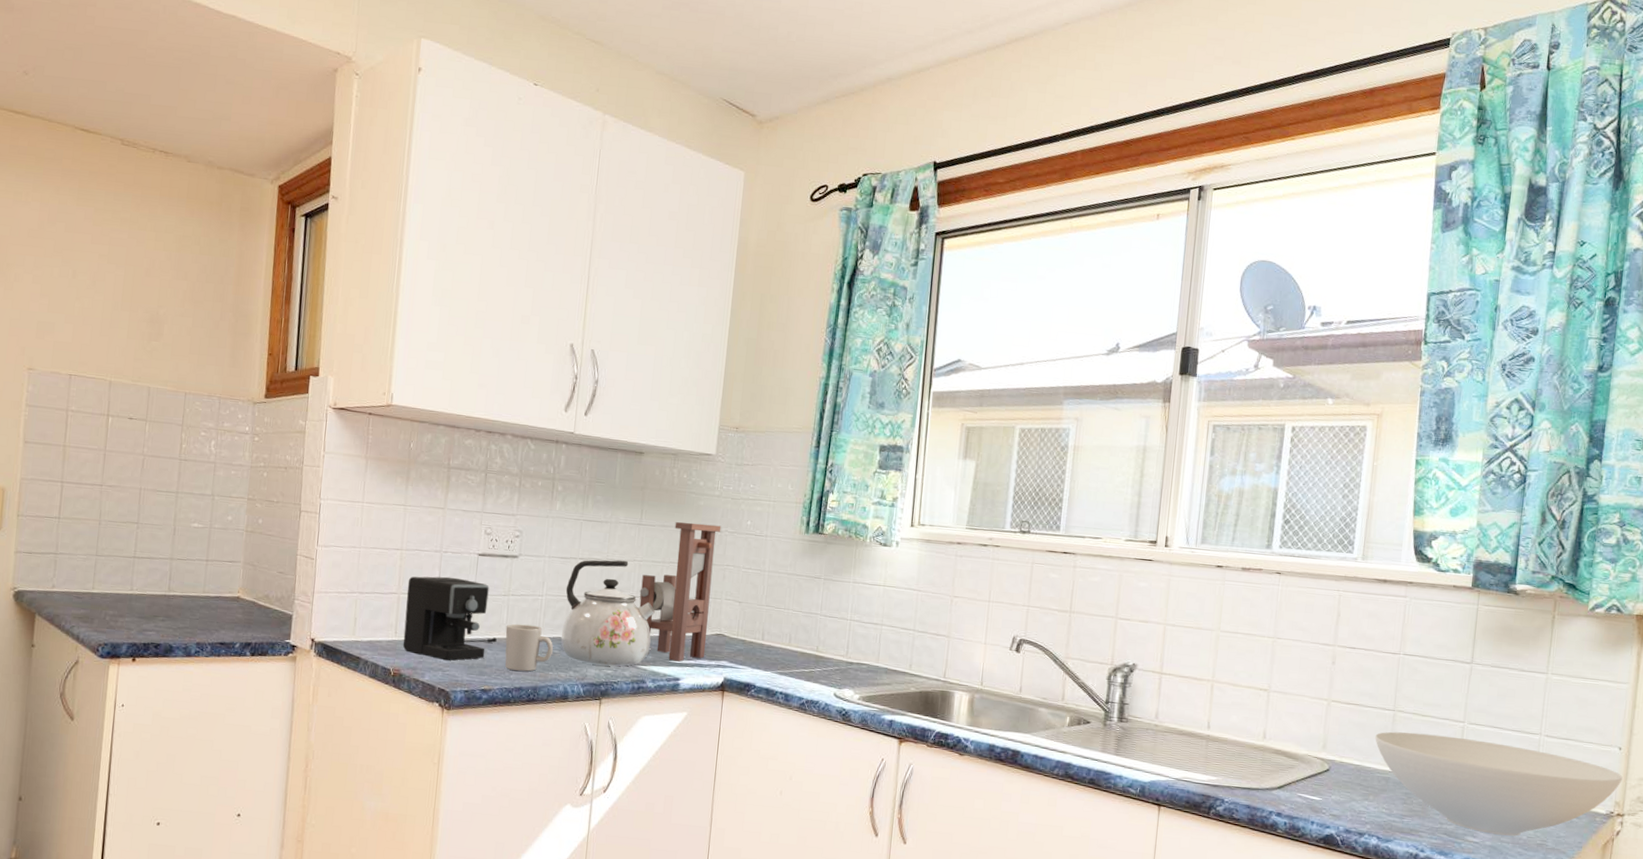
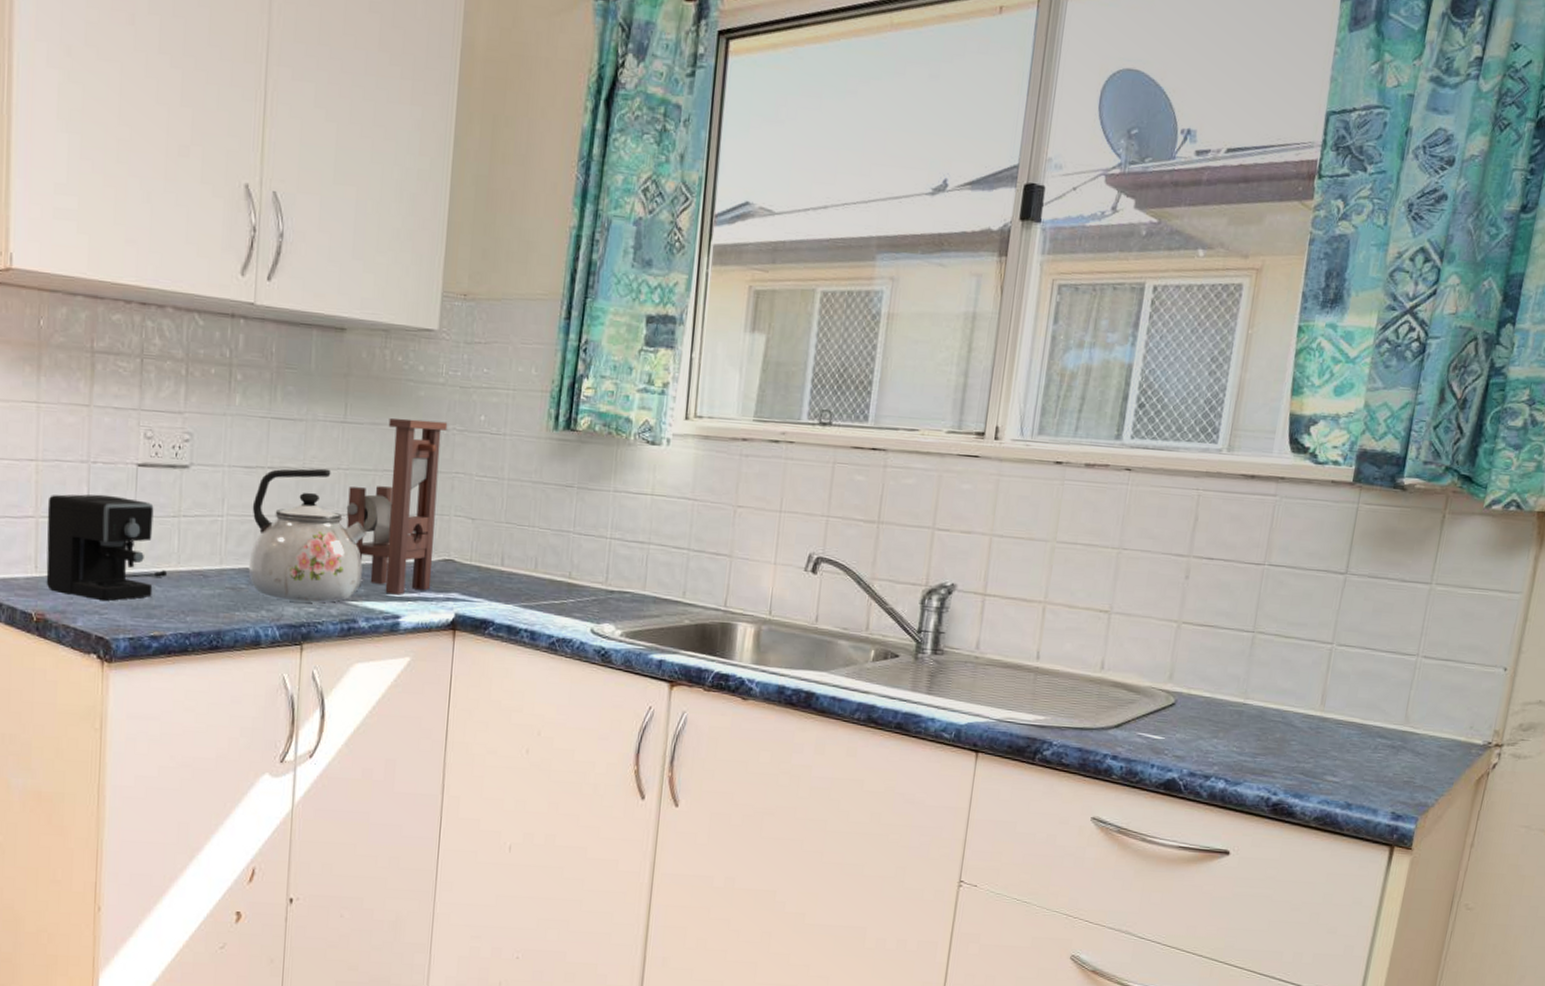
mug: present [505,624,553,672] -> none [177,552,239,613]
bowl: present [1375,731,1623,837] -> none [1229,657,1505,774]

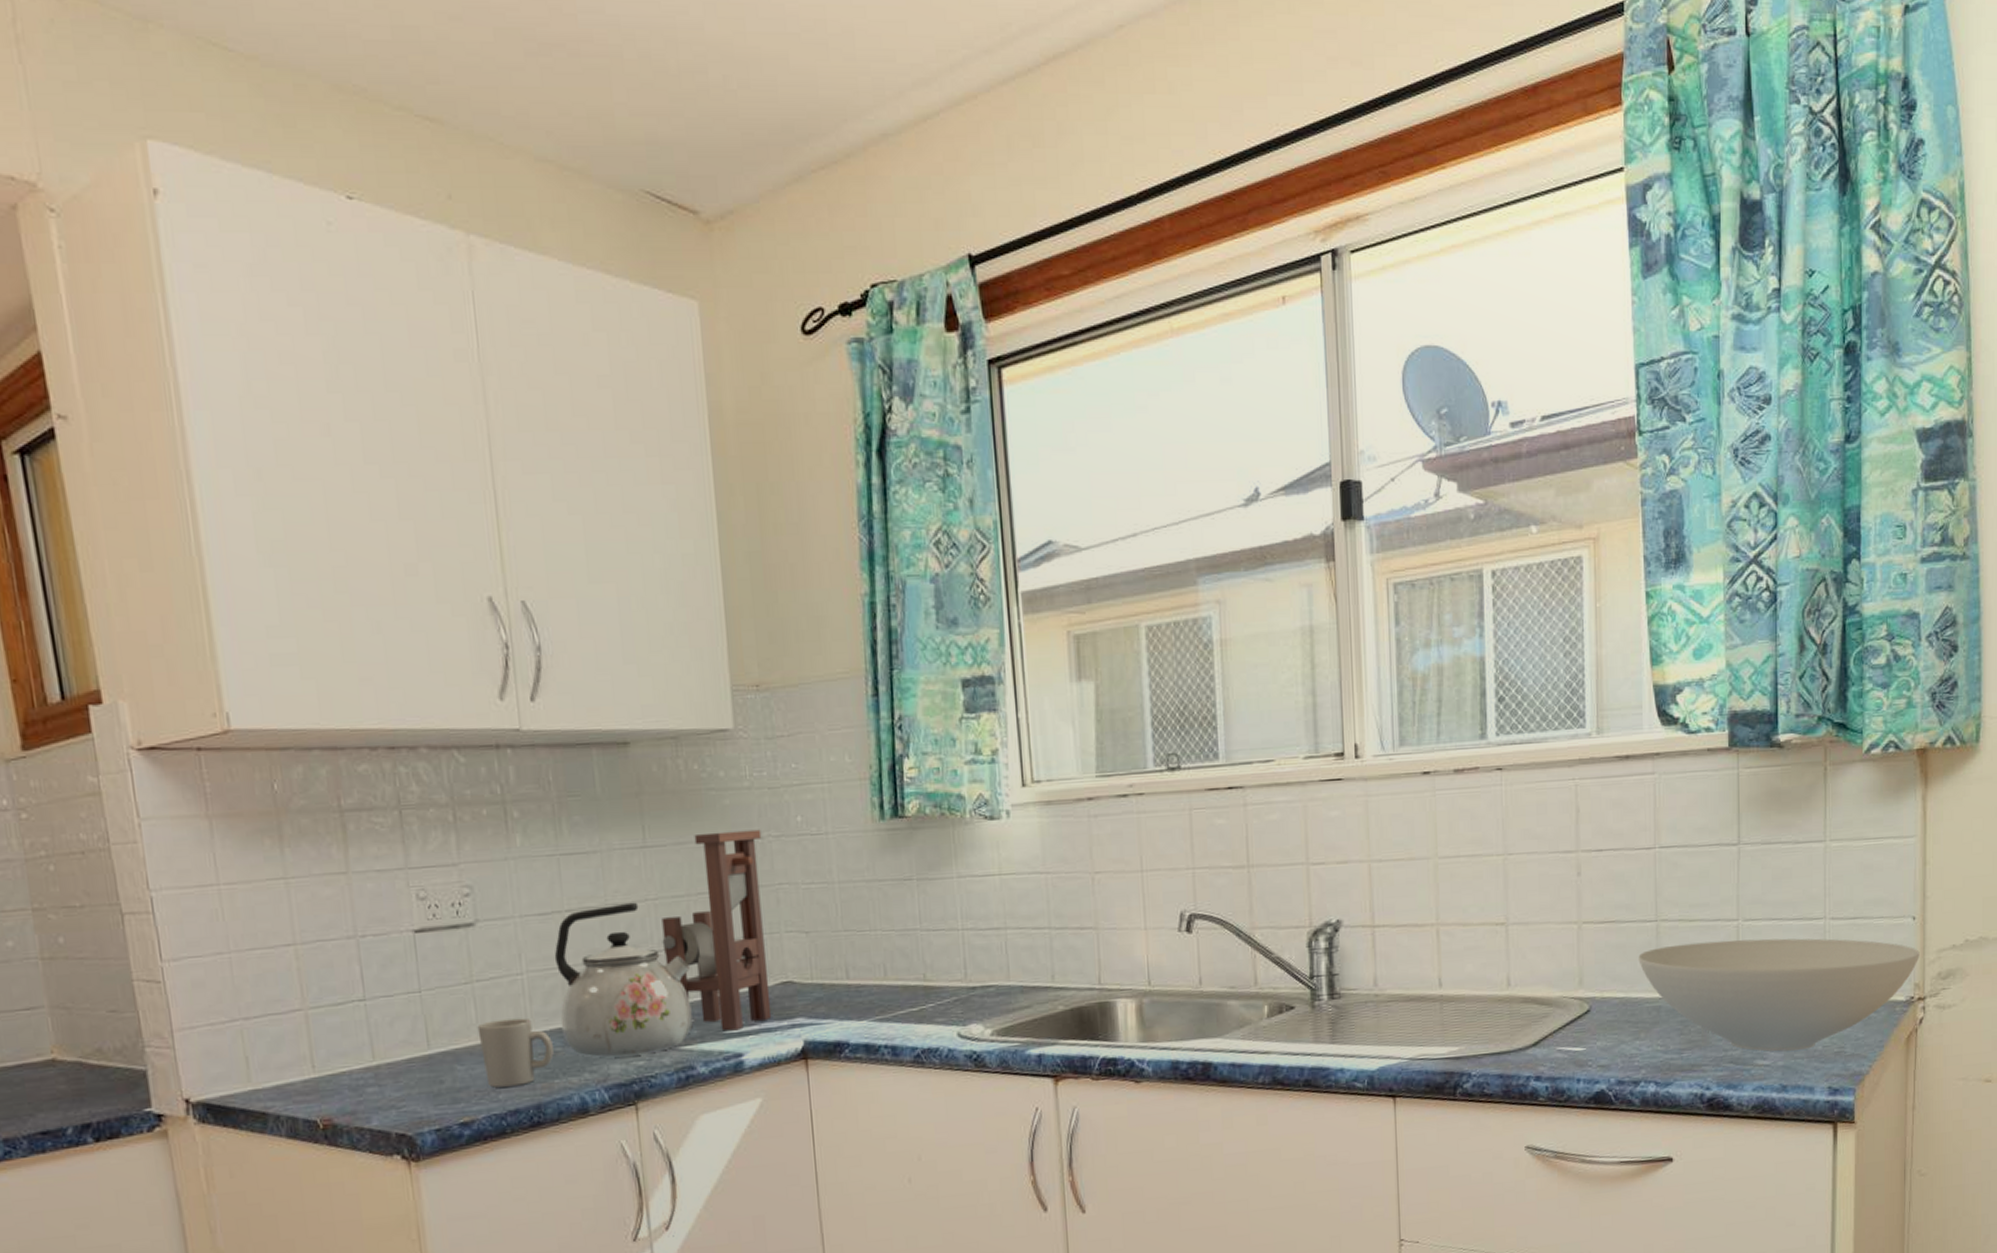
coffee maker: present [46,494,167,601] -> none [315,970,468,1092]
mug: none [177,552,239,613] -> present [477,1018,554,1089]
bowl: none [1229,657,1505,774] -> present [1638,938,1920,1052]

